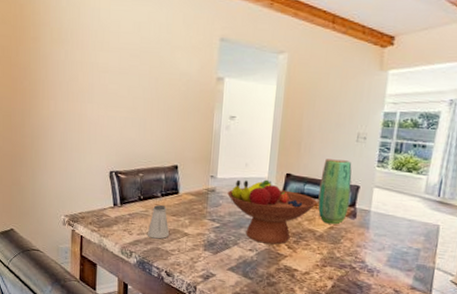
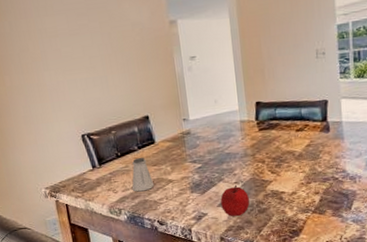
fruit bowl: present [227,179,317,245] -> none [203,111,290,174]
apple: none [231,253,261,284] -> present [220,185,249,216]
vase: present [318,159,352,225] -> none [289,78,321,143]

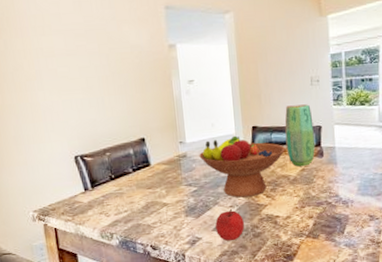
saltshaker: present [131,157,155,192] -> none [125,180,149,216]
fruit bowl: none [203,111,290,174] -> present [199,135,285,198]
vase: none [289,78,321,143] -> present [285,104,316,167]

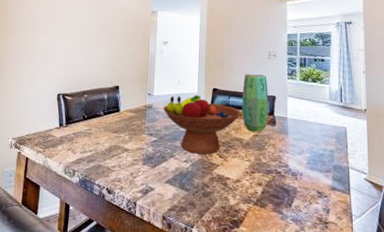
apple: present [215,209,244,241] -> none [169,164,195,196]

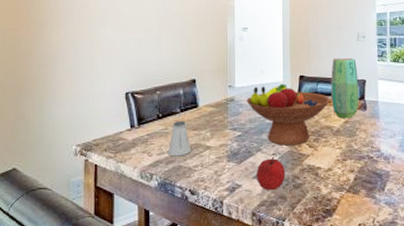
saltshaker: none [90,122,111,156] -> present [167,120,192,157]
apple: none [169,164,195,196] -> present [257,157,285,190]

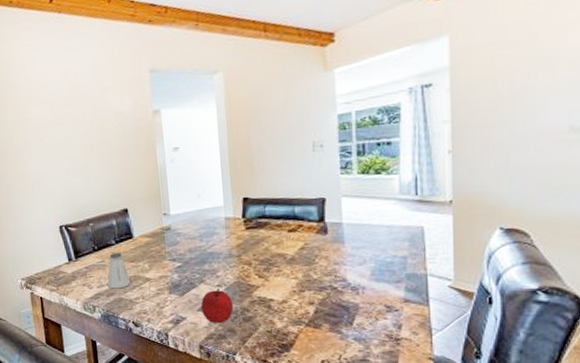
fruit bowl: present [246,83,330,146] -> none [184,208,281,277]
vase: present [331,58,359,119] -> none [281,173,318,245]

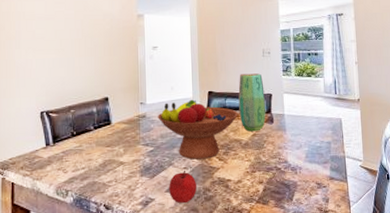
saltshaker: present [107,252,131,289] -> none [82,137,106,173]
fruit bowl: none [184,208,281,277] -> present [158,99,238,160]
vase: none [281,173,318,245] -> present [238,73,266,132]

